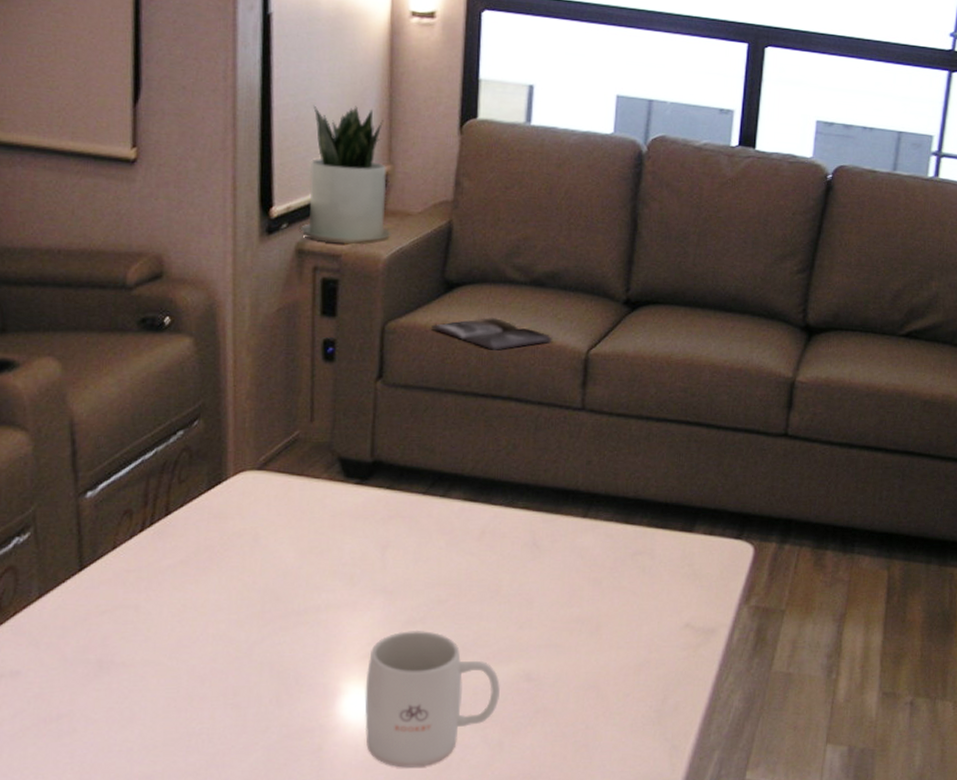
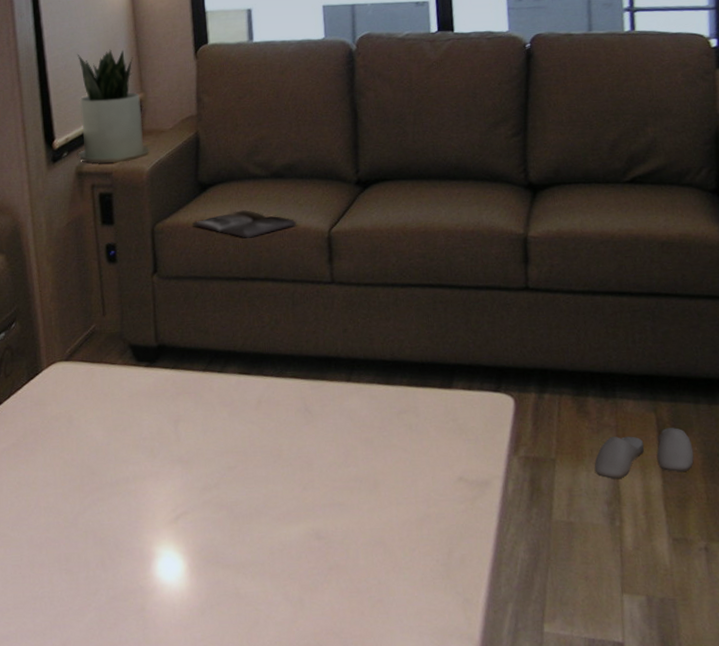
mug: present [364,631,500,768] -> none [174,496,294,625]
slippers: none [821,586,917,634] -> present [594,428,694,480]

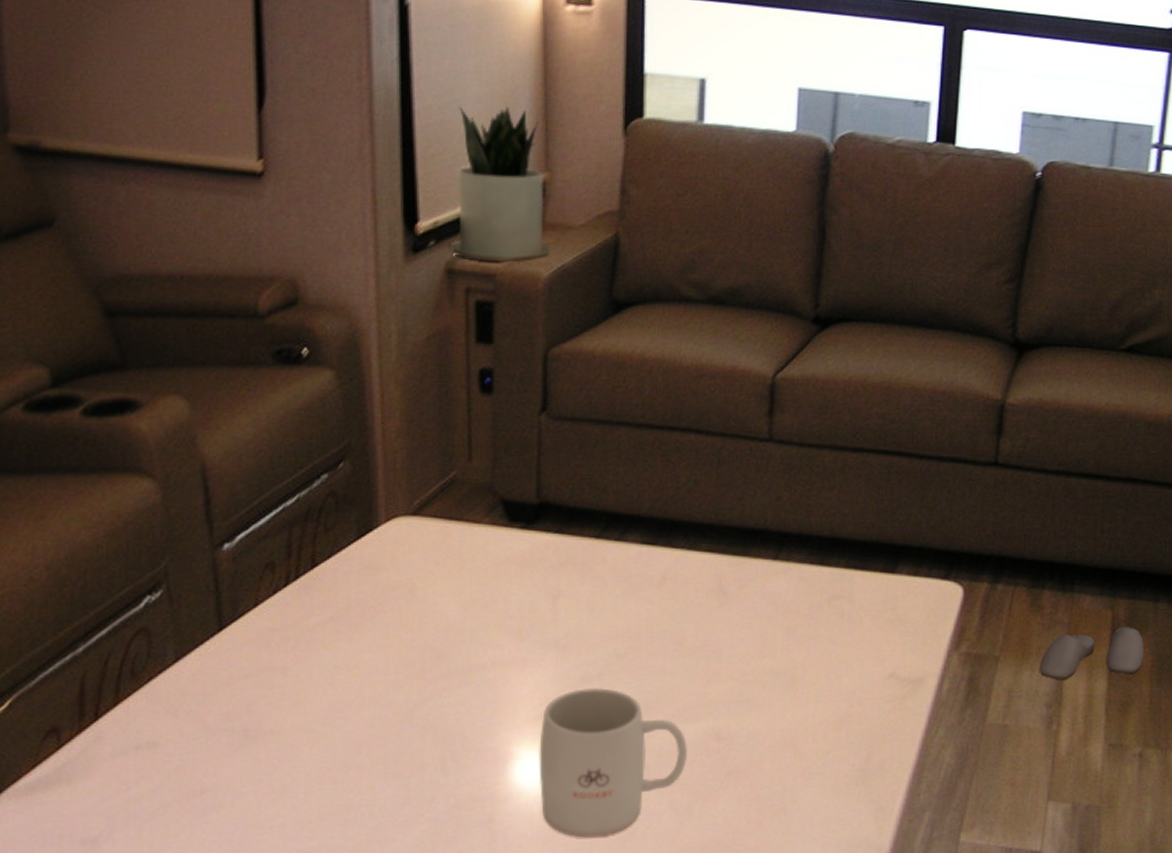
mug: none [174,496,294,625] -> present [539,688,687,838]
magazine: present [192,209,297,238] -> none [599,339,734,377]

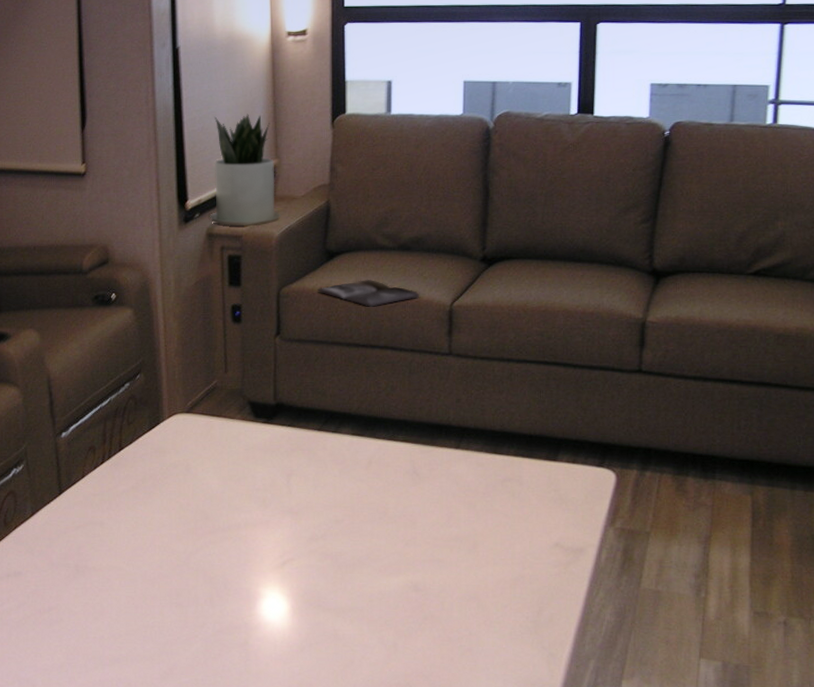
mug: present [539,688,687,838] -> none [279,546,392,662]
magazine: none [599,339,734,377] -> present [317,279,420,307]
slippers: present [1039,627,1145,681] -> none [686,510,784,555]

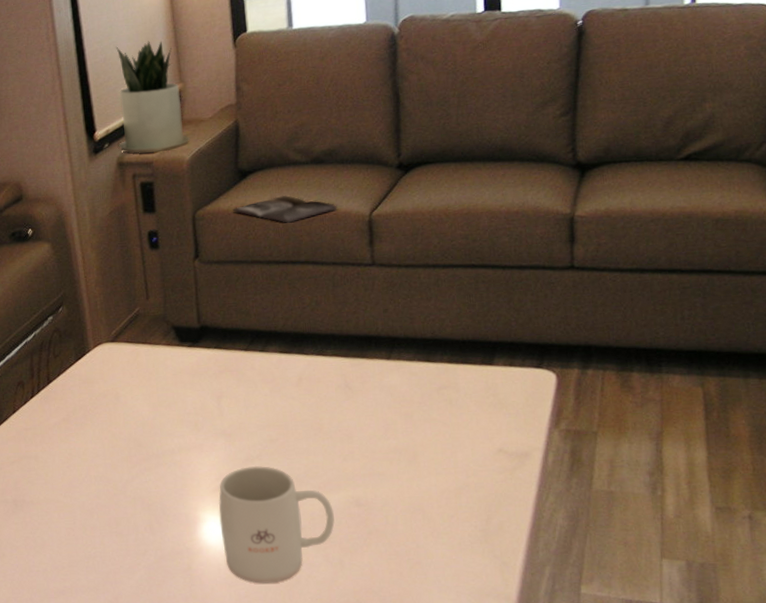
mug: none [279,546,392,662] -> present [218,466,335,584]

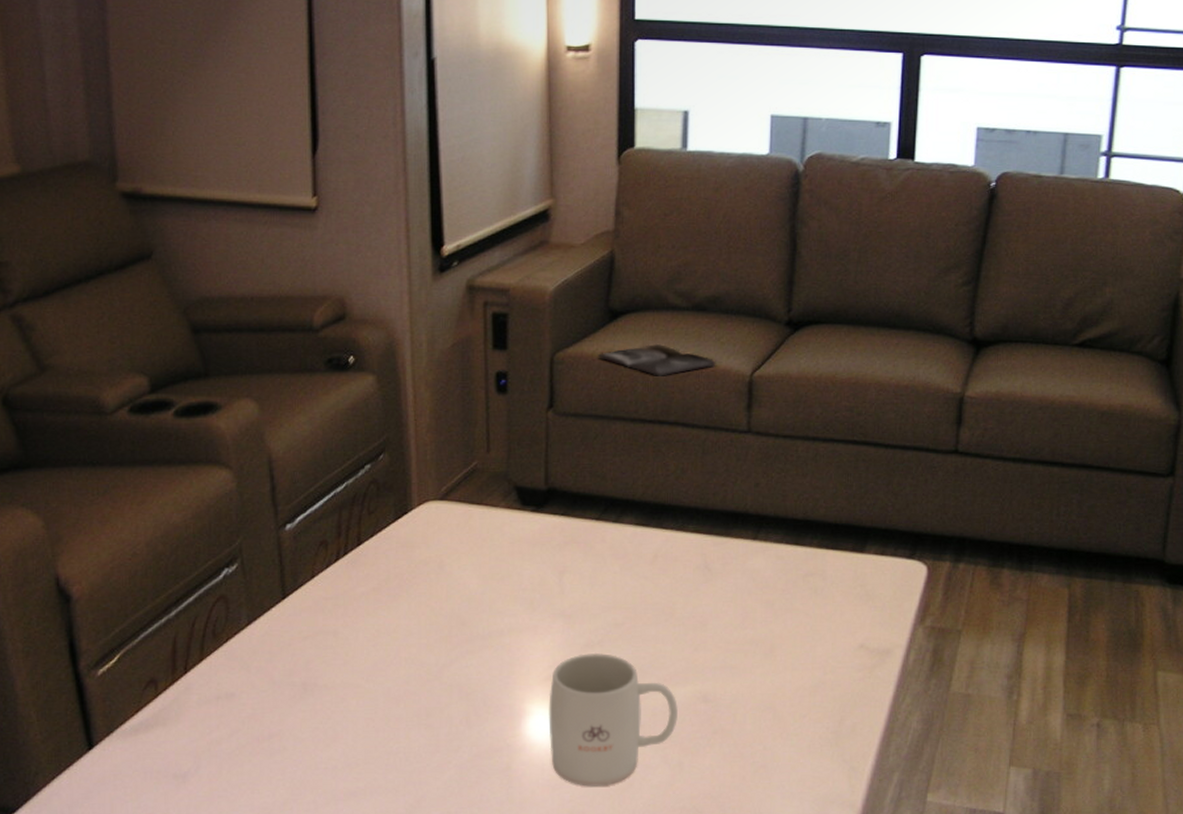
planter: present [116,41,190,154] -> none [471,143,556,279]

